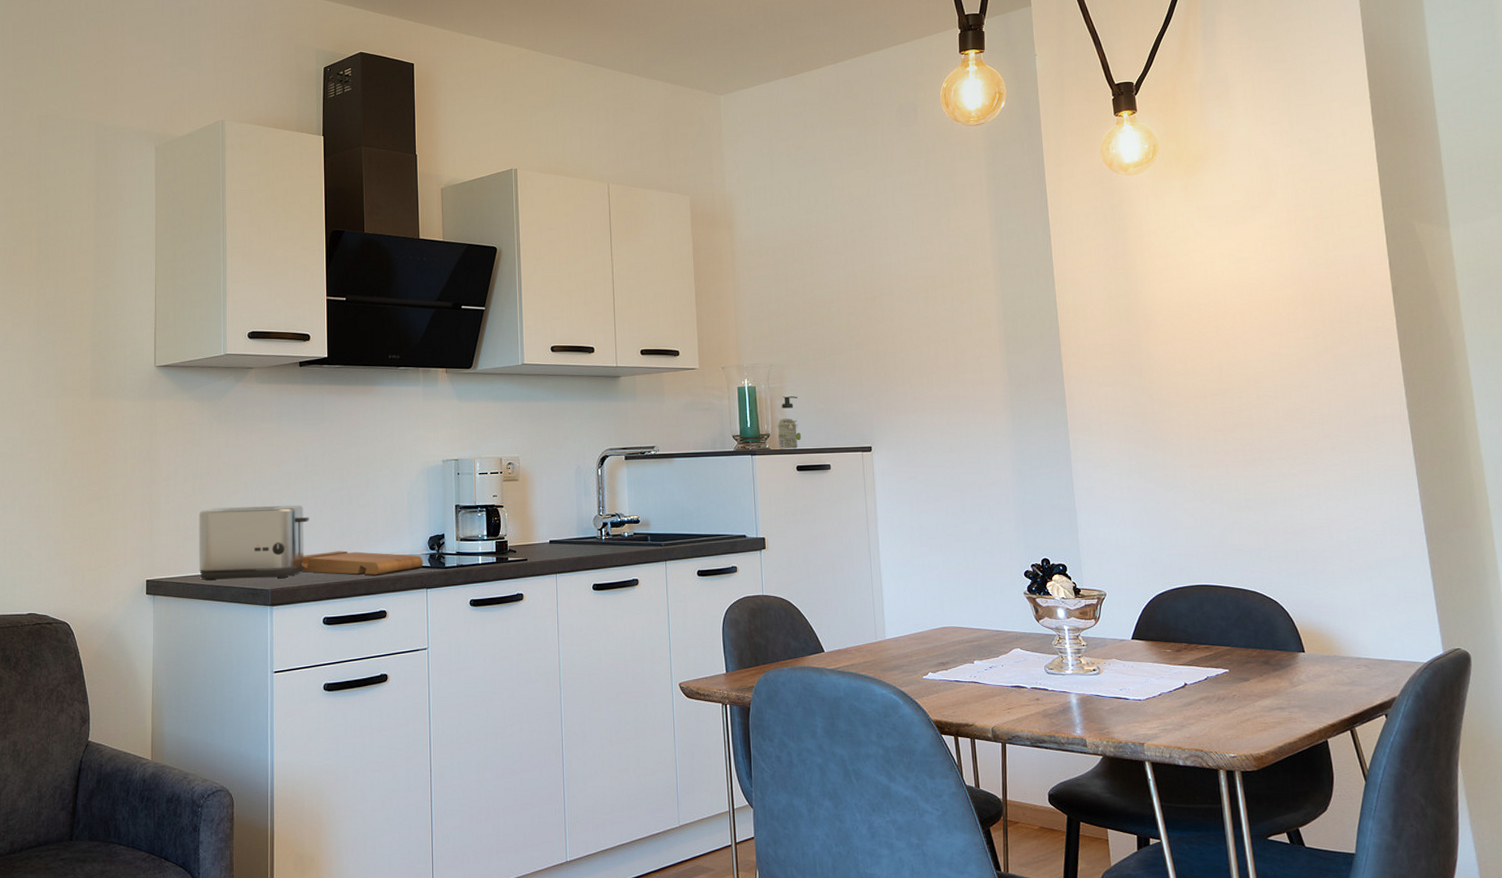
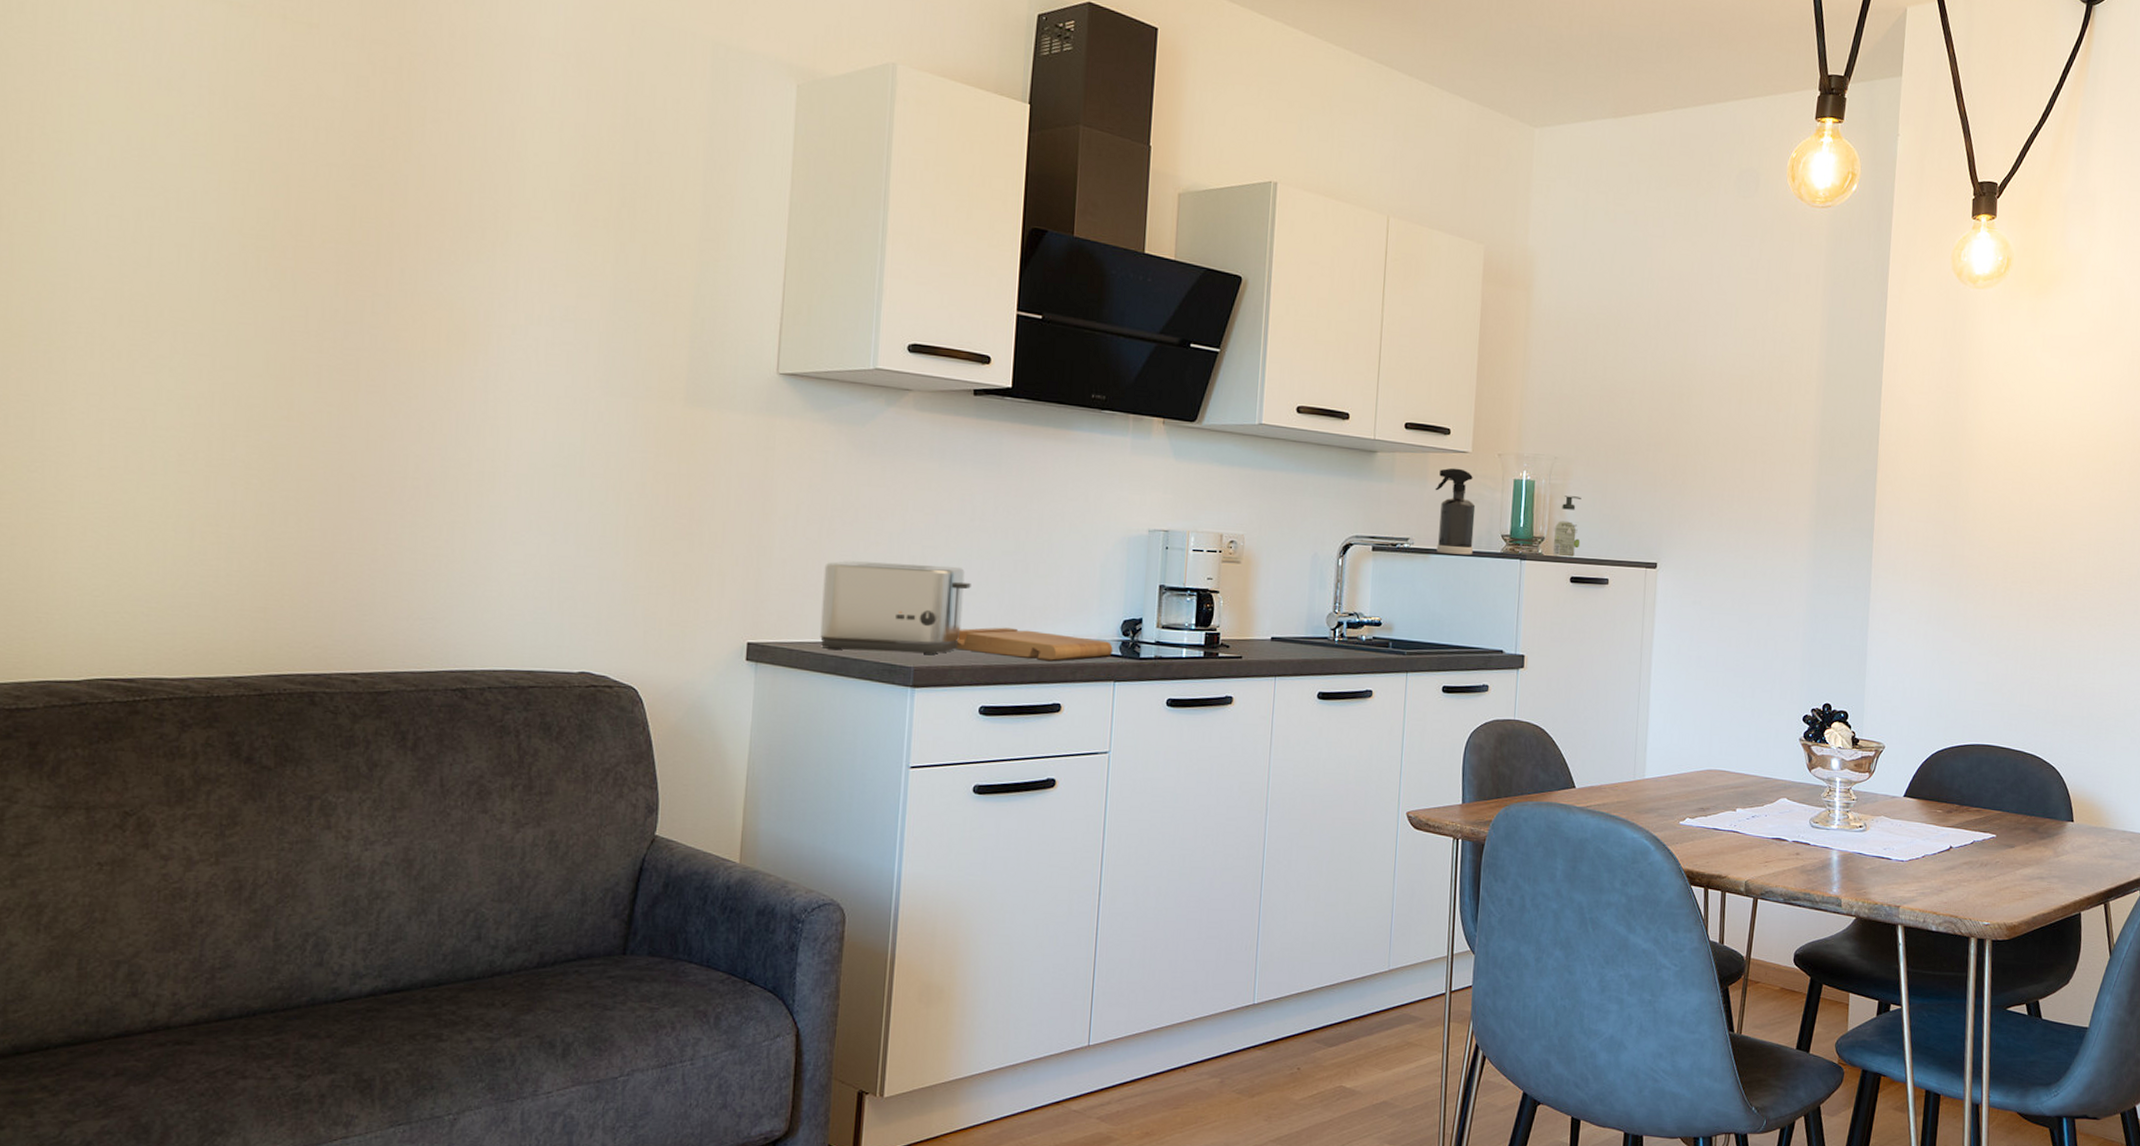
spray bottle: none [671,383,709,456] -> present [1435,468,1476,555]

